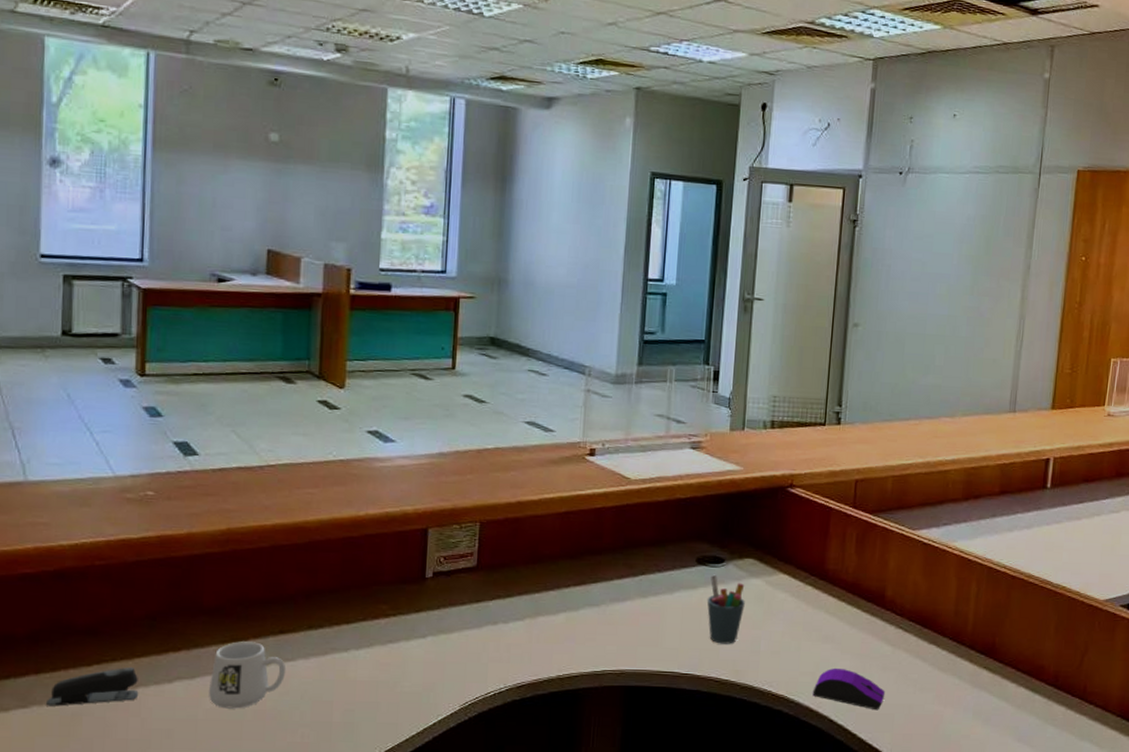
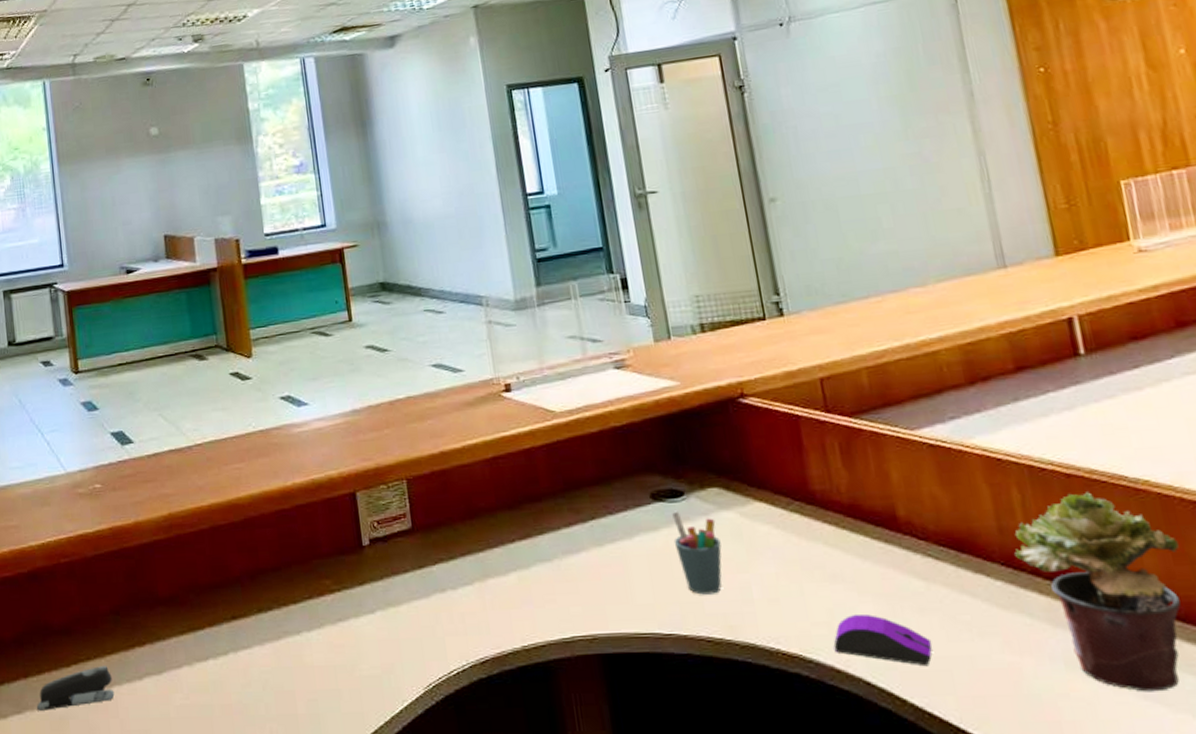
mug: present [209,641,287,709] -> none [175,630,245,705]
potted plant: none [961,590,1071,737] -> present [1014,492,1181,692]

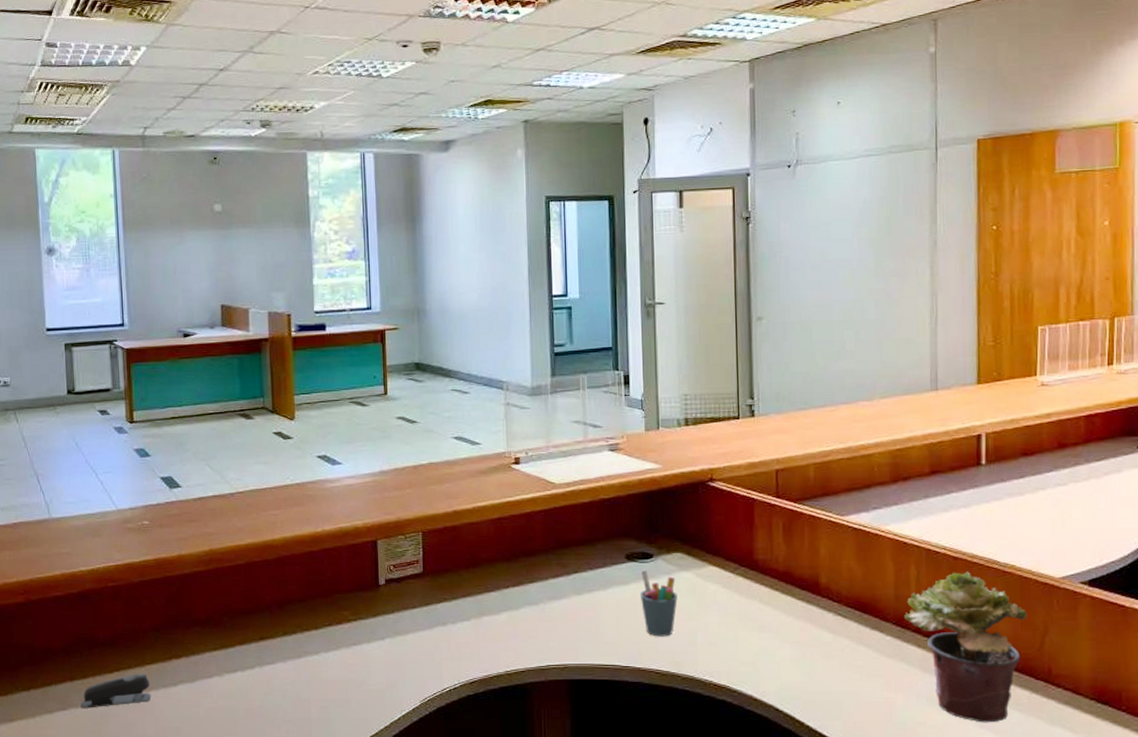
computer mouse: present [833,613,933,667] -> none [755,656,831,698]

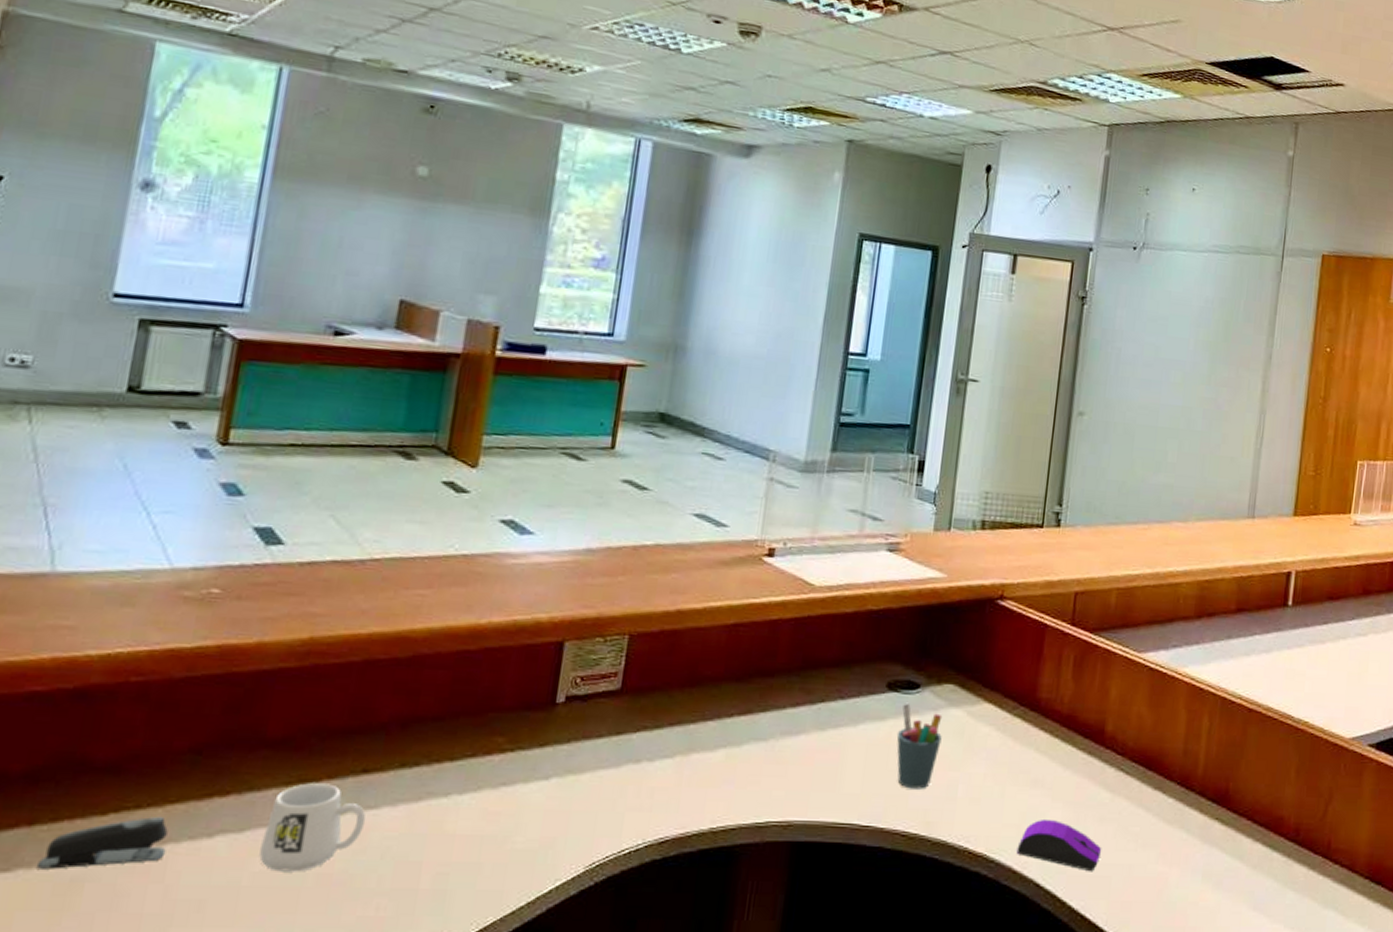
mug: none [207,648,269,708] -> present [259,783,366,872]
computer mouse: none [755,656,831,698] -> present [1016,818,1102,872]
potted plant: present [905,572,1027,723] -> none [1190,726,1314,904]

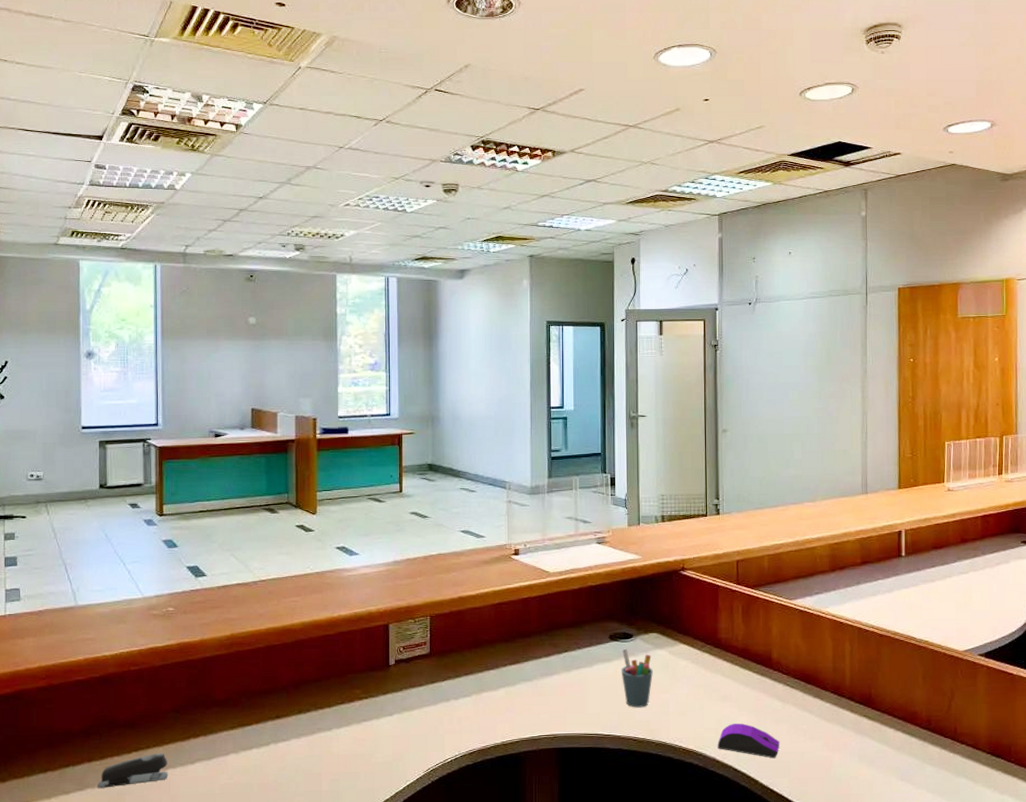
mug: present [259,783,366,872] -> none [223,726,283,784]

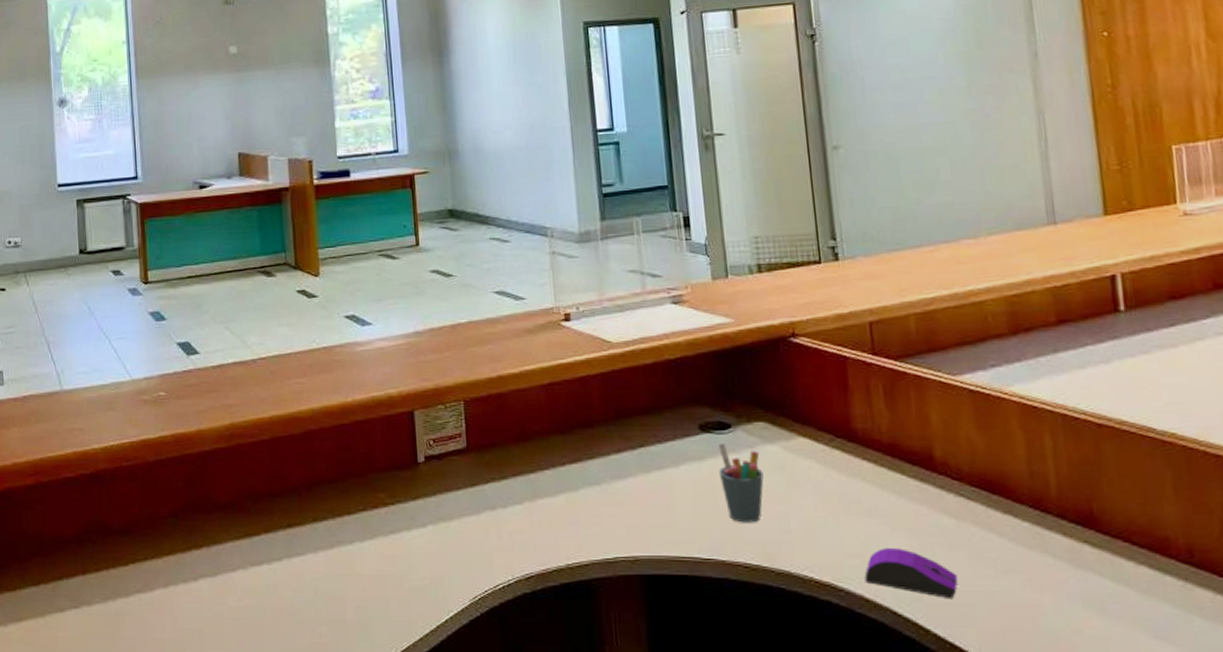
stapler: present [97,752,168,788] -> none [93,565,170,606]

